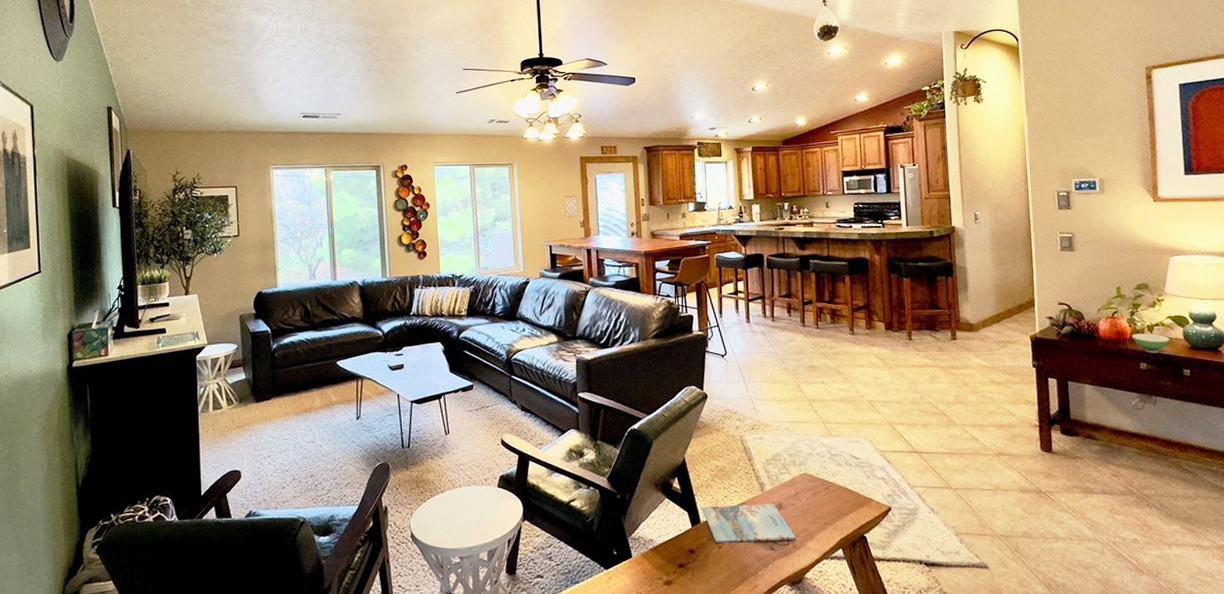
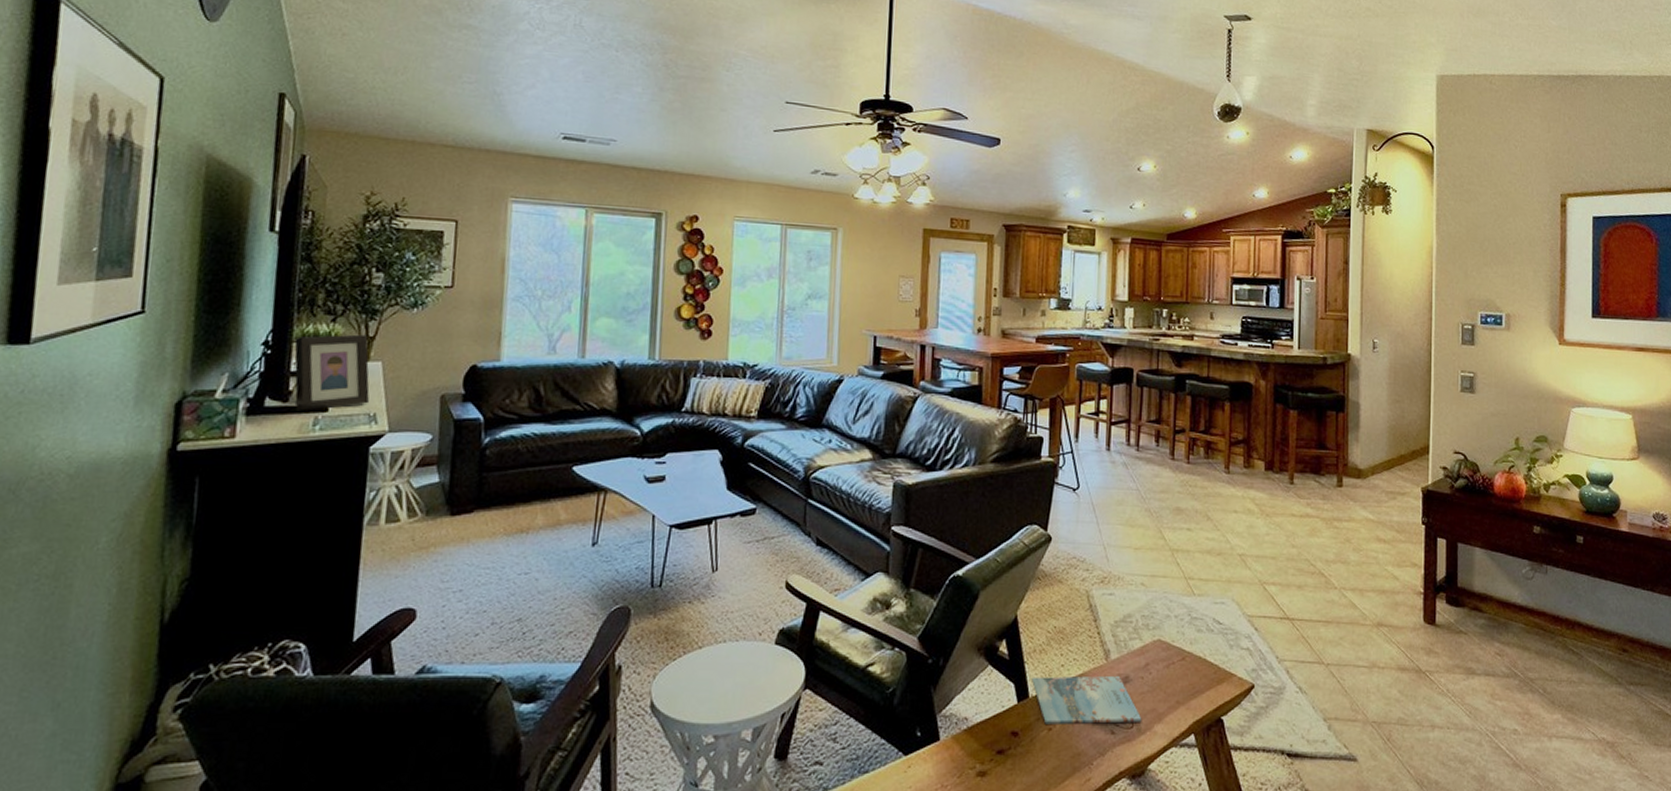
picture frame: none [138,276,192,334] -> present [294,334,370,412]
bowl: present [1131,333,1170,354] -> none [1527,492,1566,516]

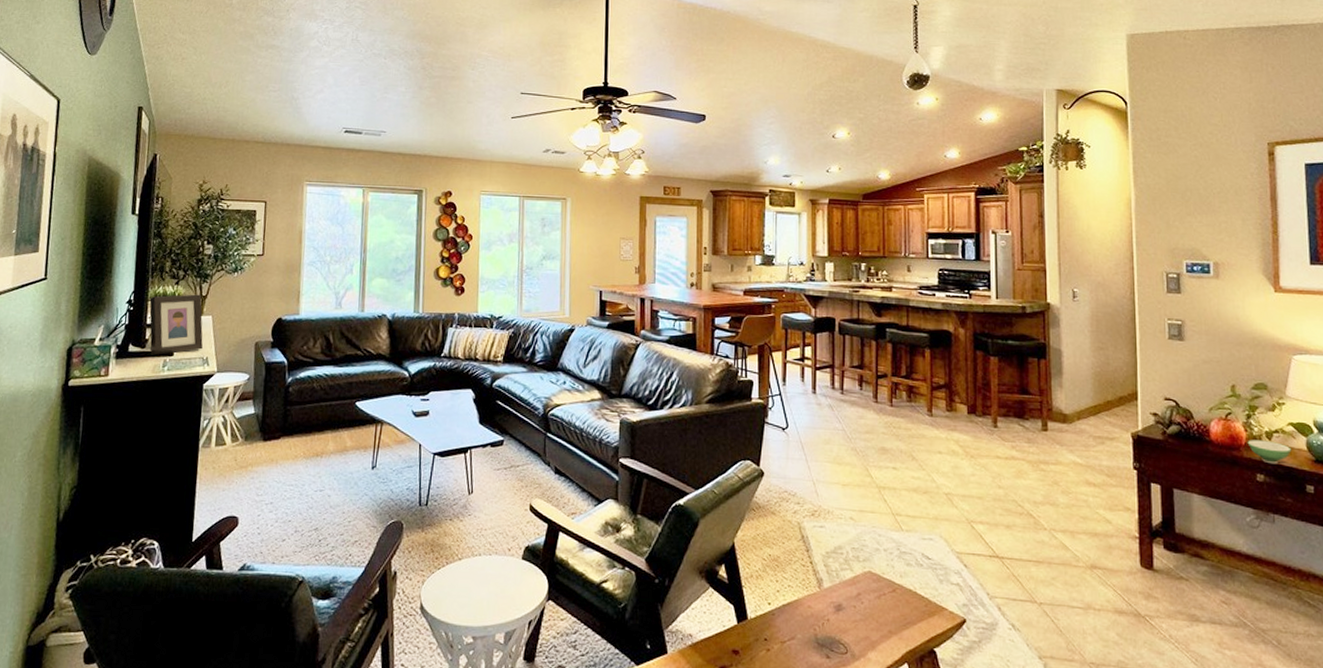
magazine: present [1032,675,1142,724] -> none [750,600,856,648]
bowl: none [1527,492,1566,516] -> present [1247,440,1292,464]

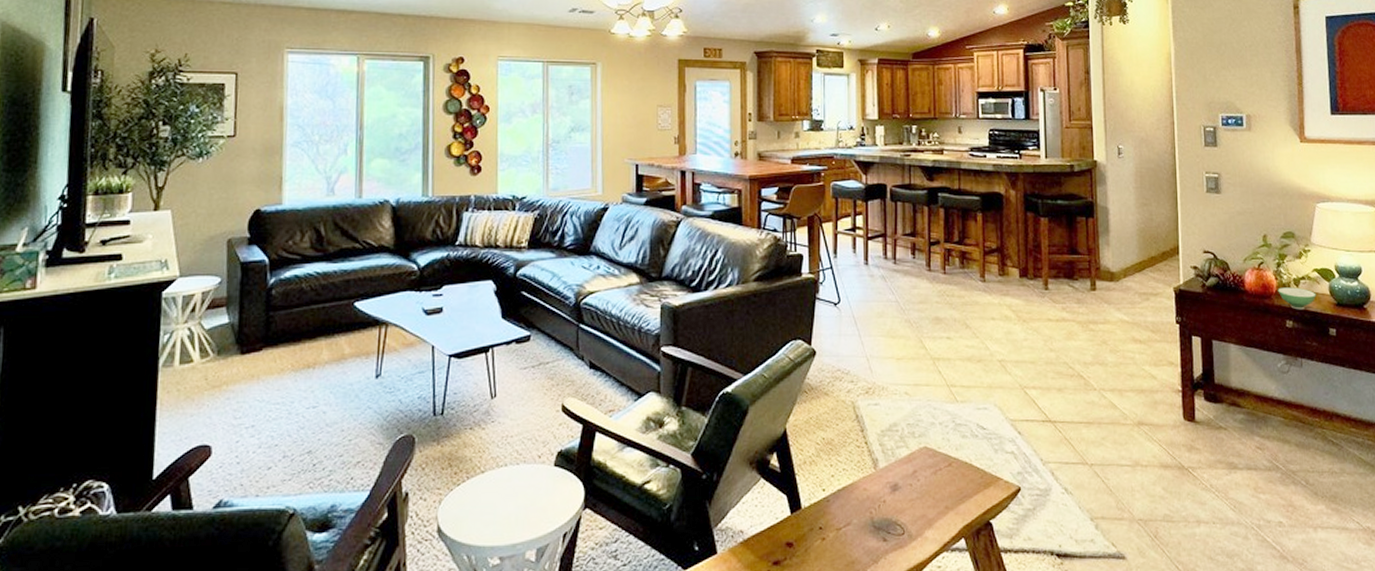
picture frame: present [149,294,203,356] -> none [88,185,161,261]

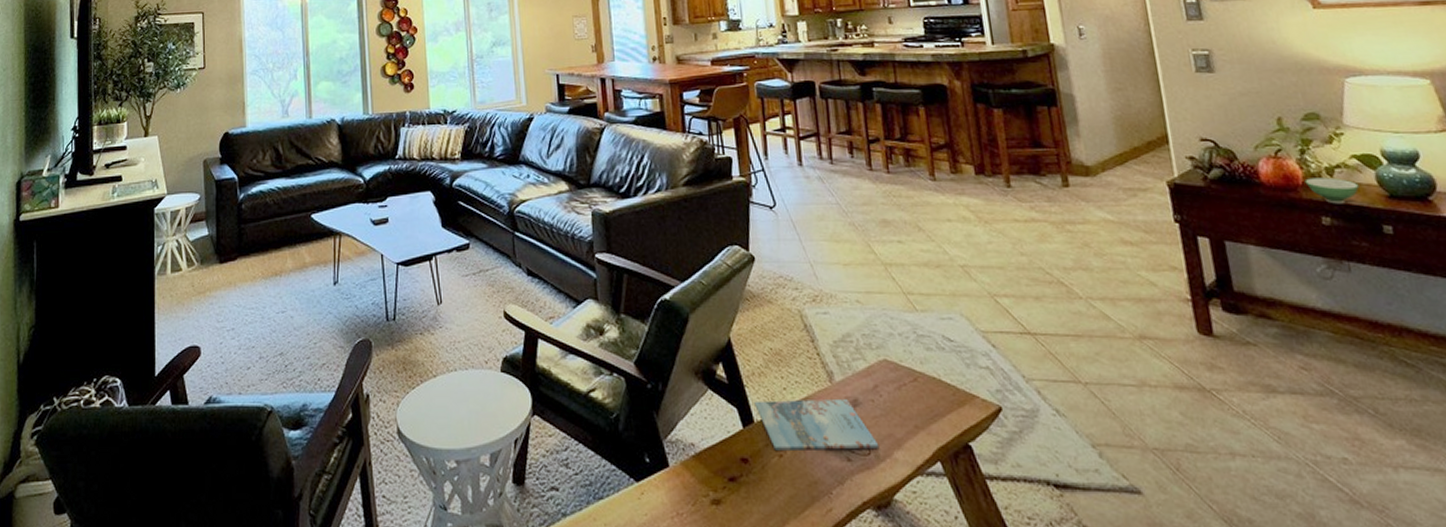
magazine: none [803,483,913,534] -> present [754,398,880,450]

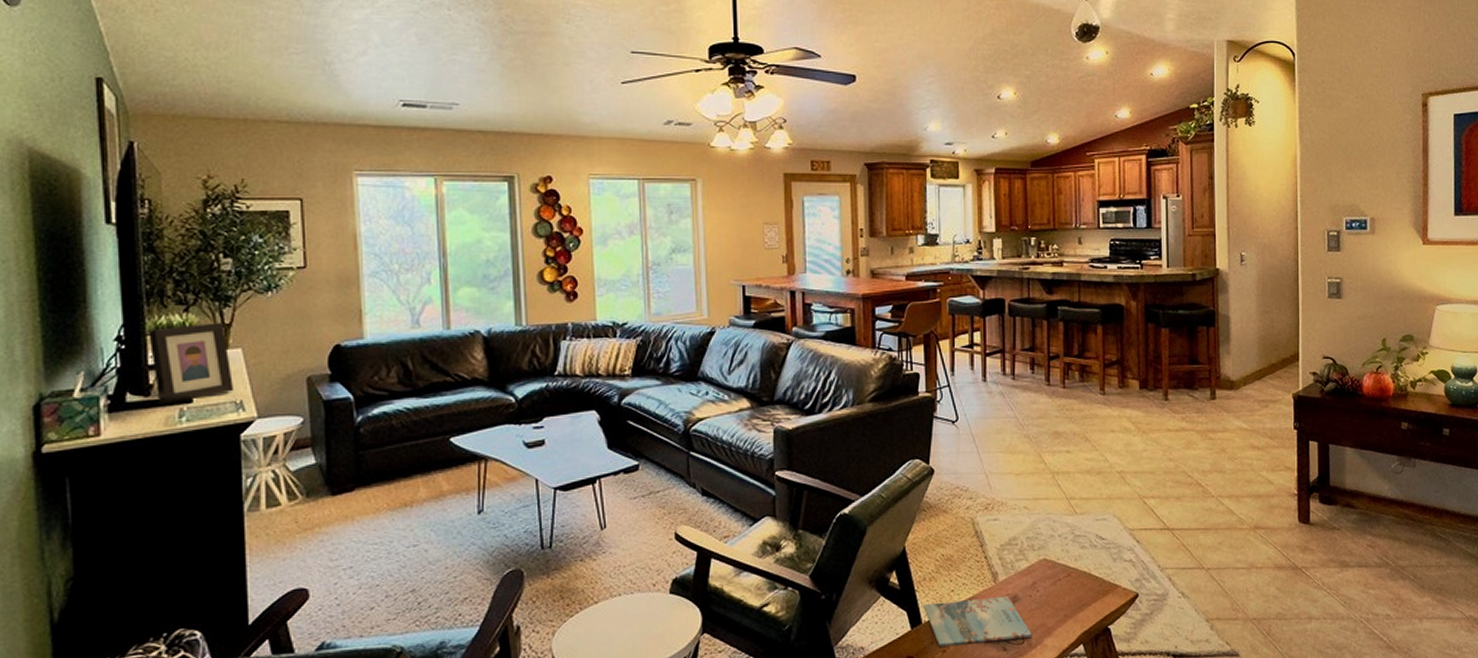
picture frame: none [94,114,151,182] -> present [148,322,233,405]
bowl: present [1304,177,1360,204] -> none [1394,389,1432,412]

